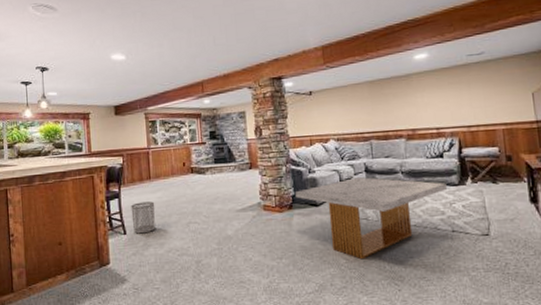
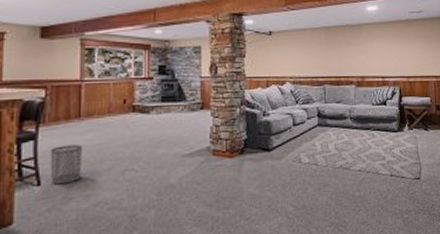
coffee table: present [295,177,447,260] -> none [248,122,388,207]

